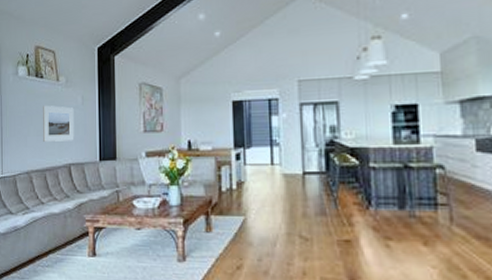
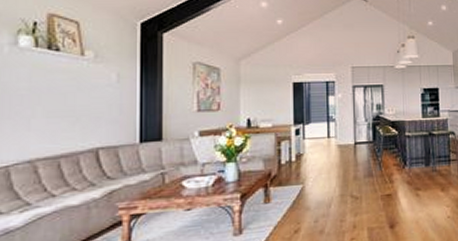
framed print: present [42,105,74,142] -> none [55,82,105,124]

